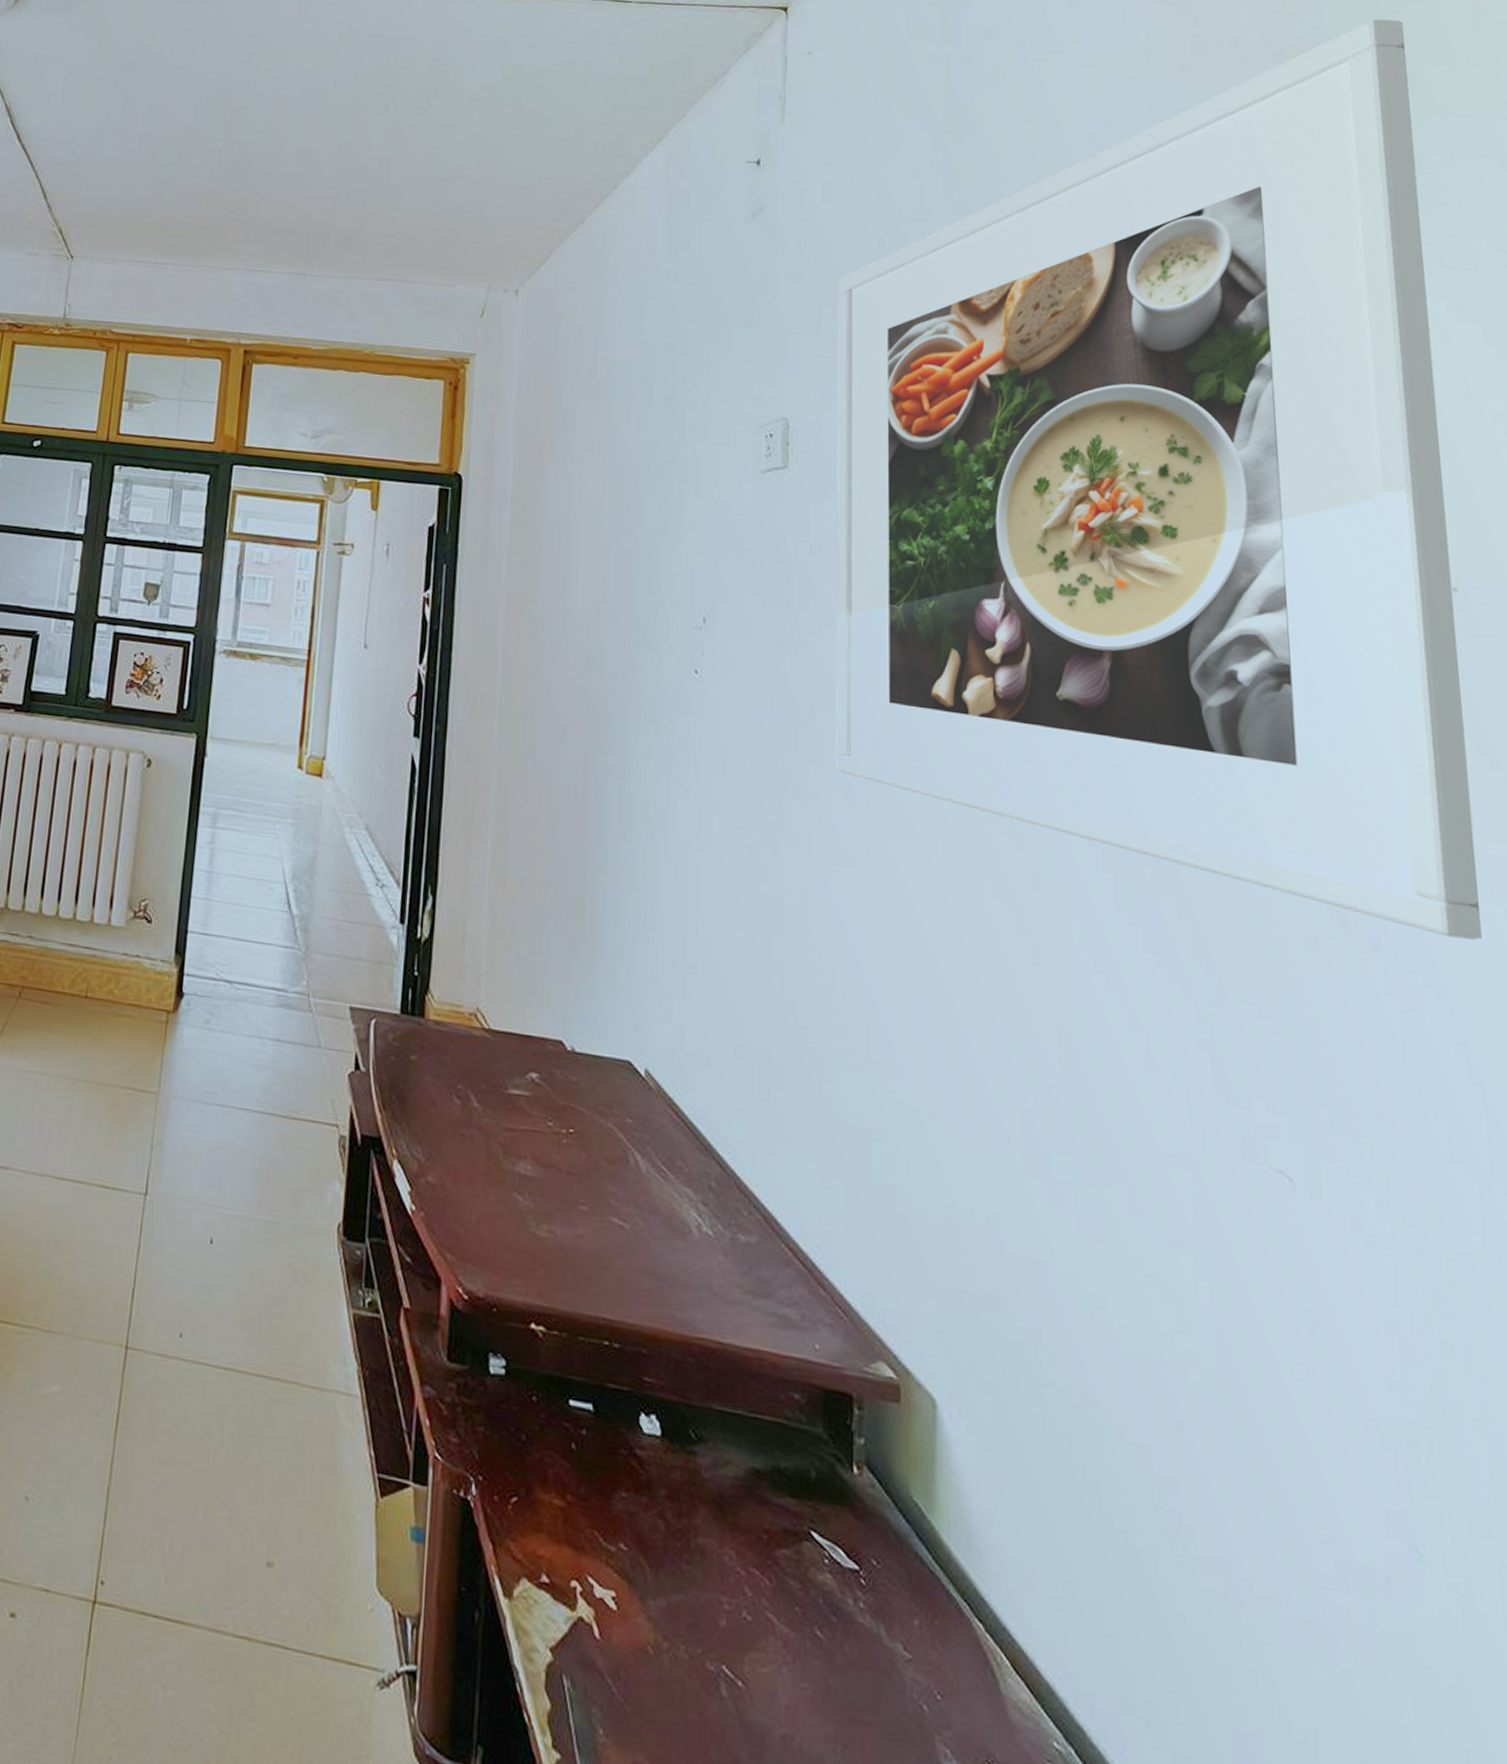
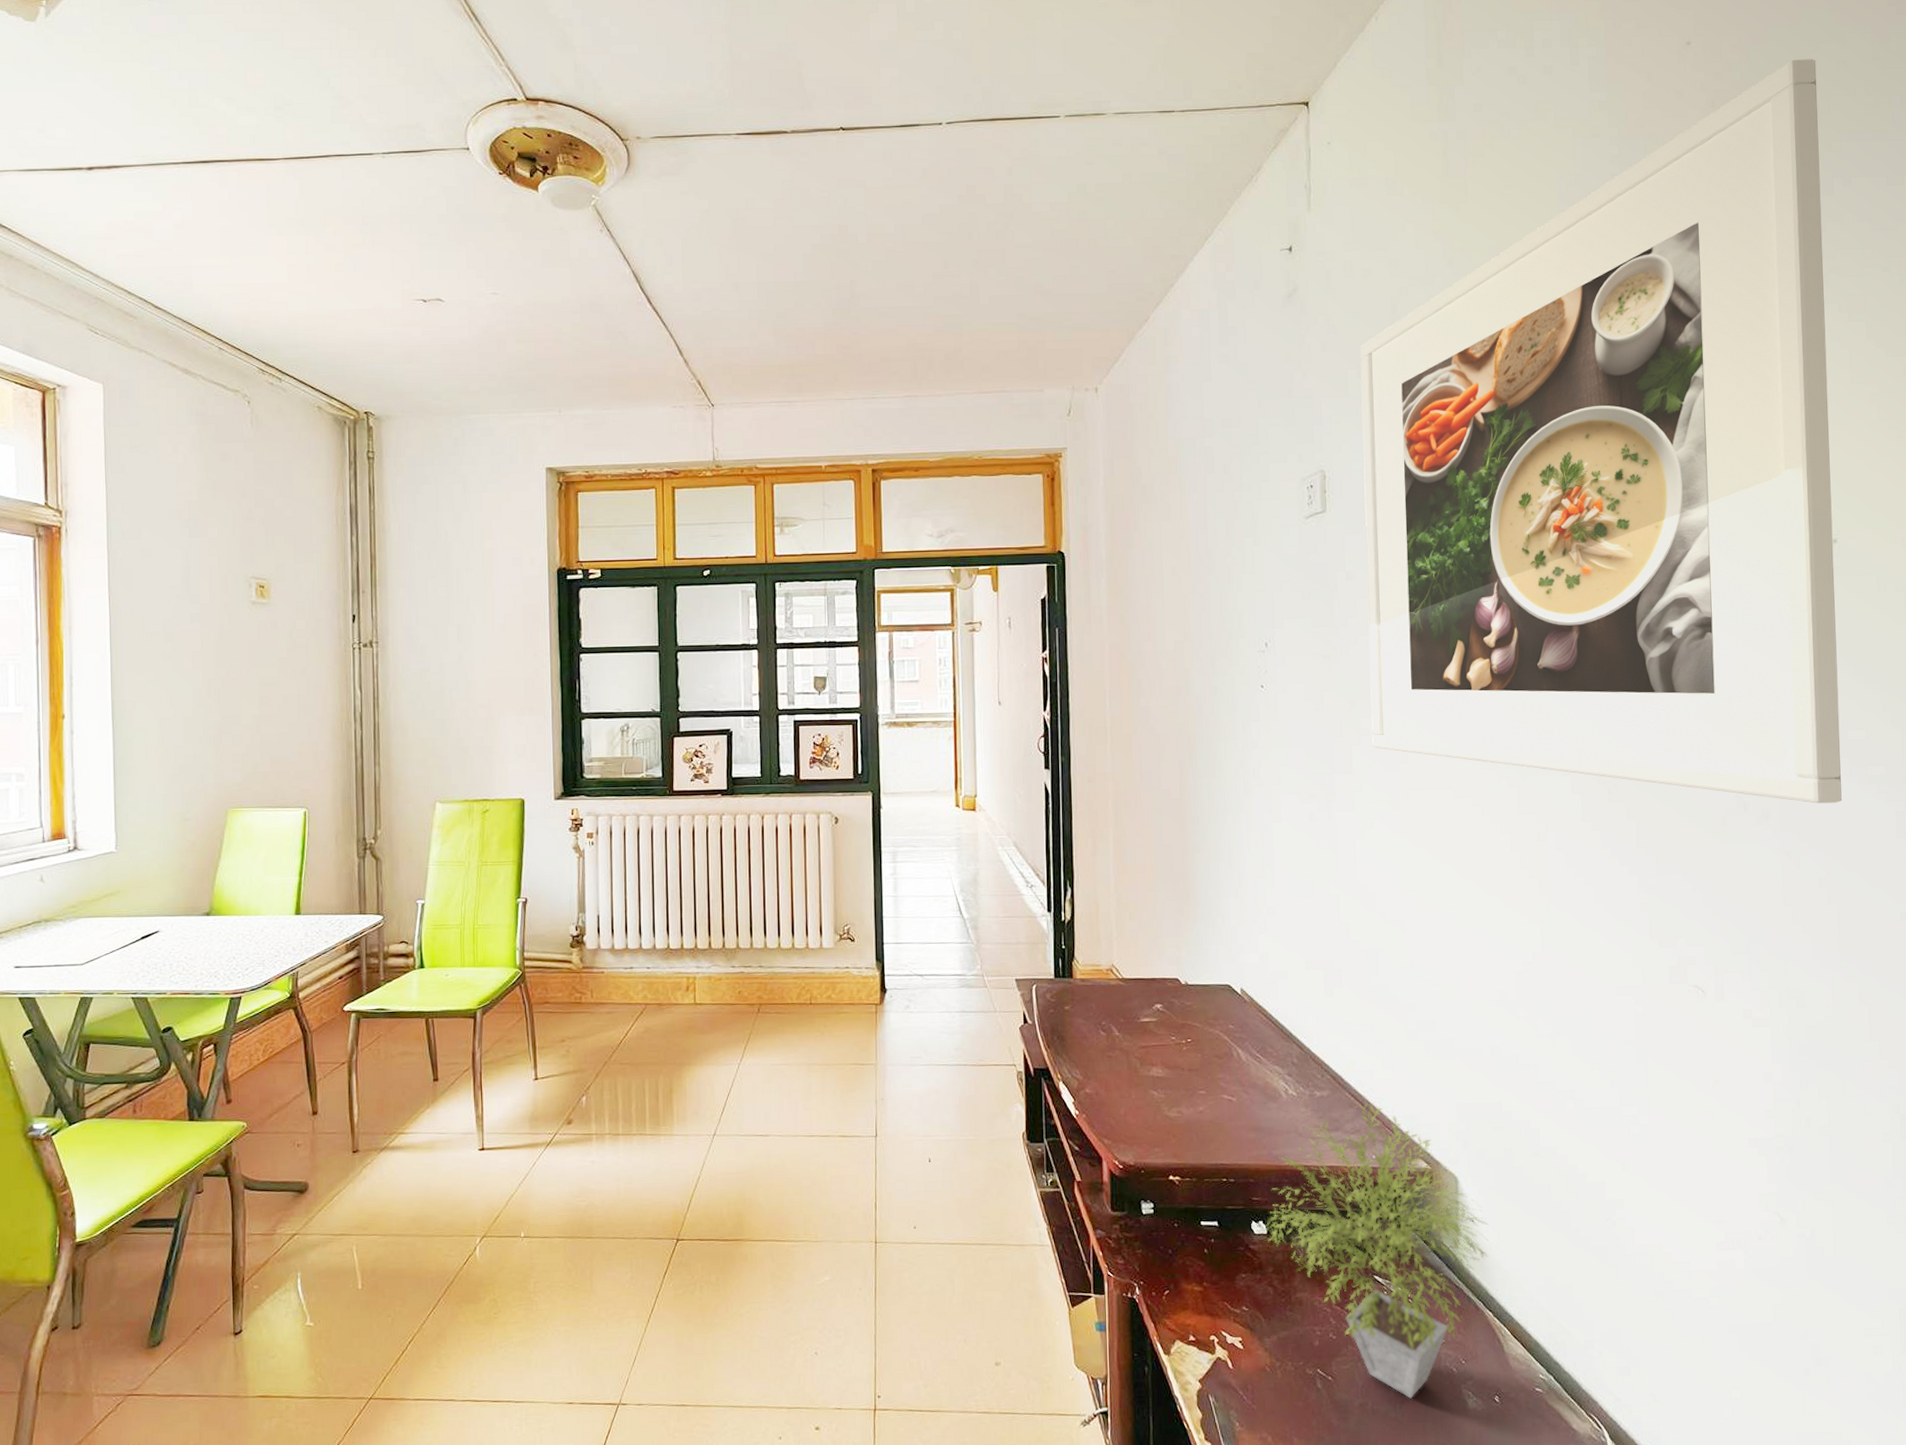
potted plant: none [660,1263,980,1742] -> present [1266,1103,1489,1399]

